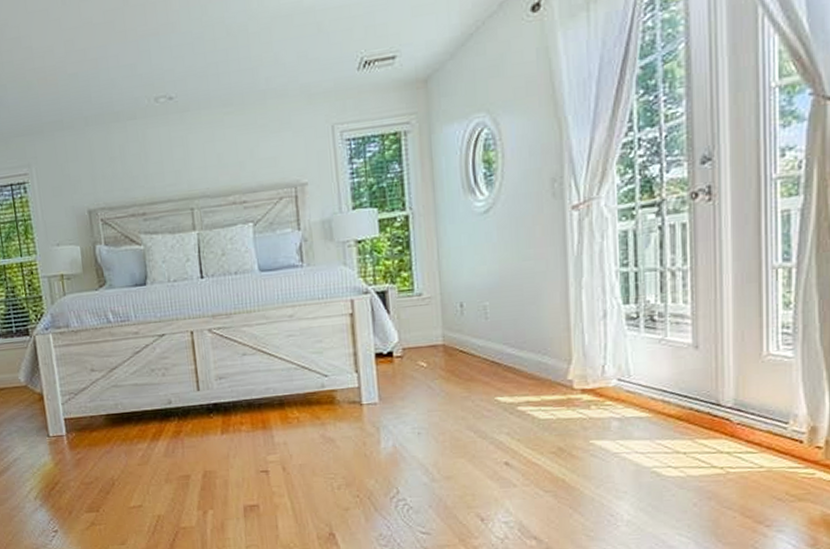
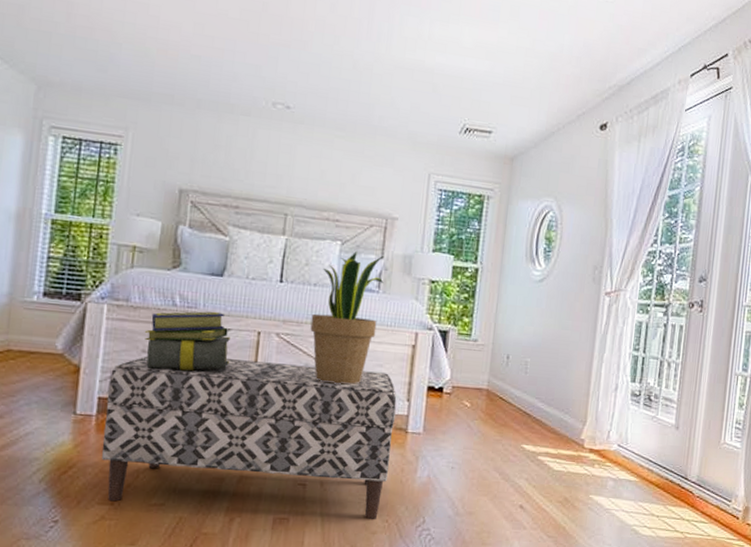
bench: none [69,348,351,509] -> present [101,356,397,520]
stack of books: none [88,320,170,385] -> present [144,311,230,372]
potted plant: none [239,226,308,369] -> present [310,251,384,385]

